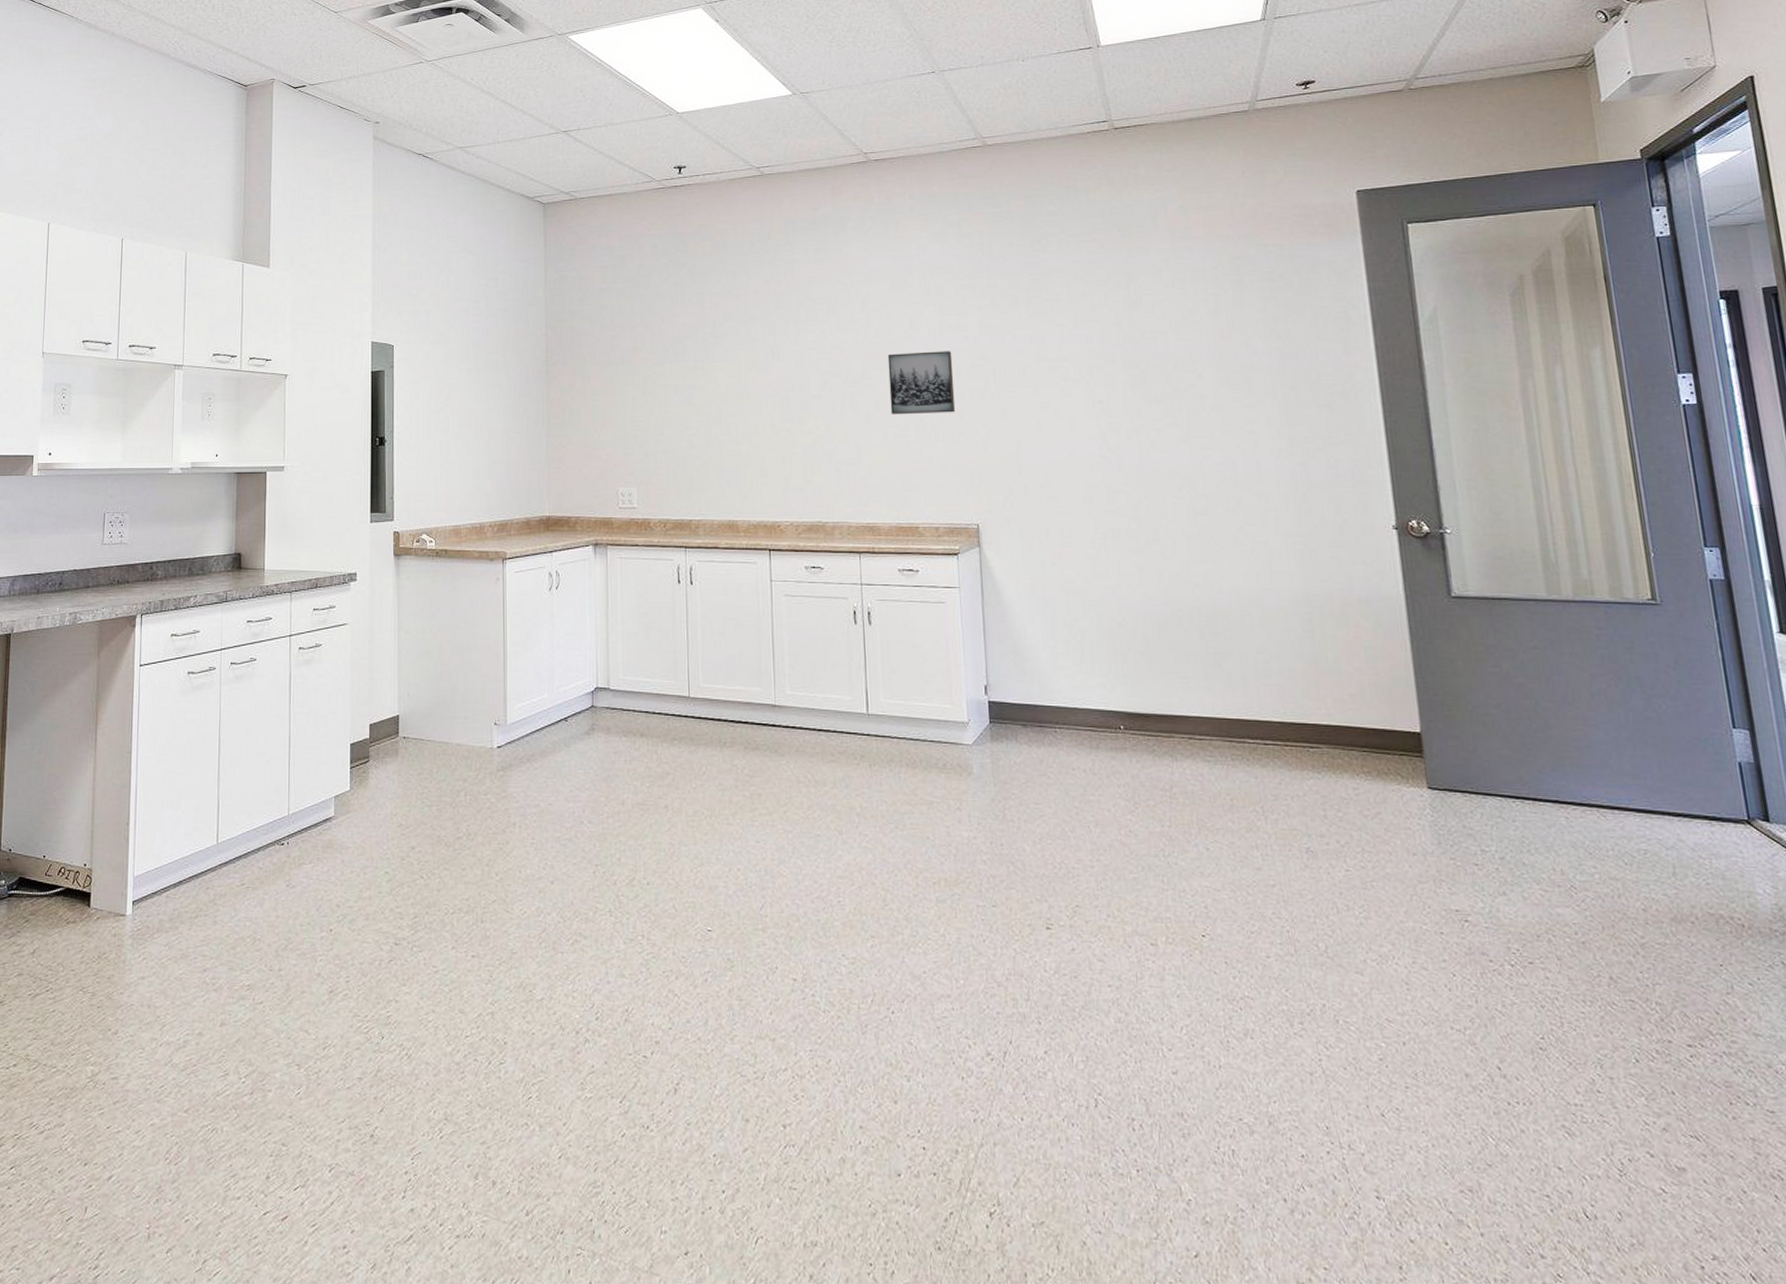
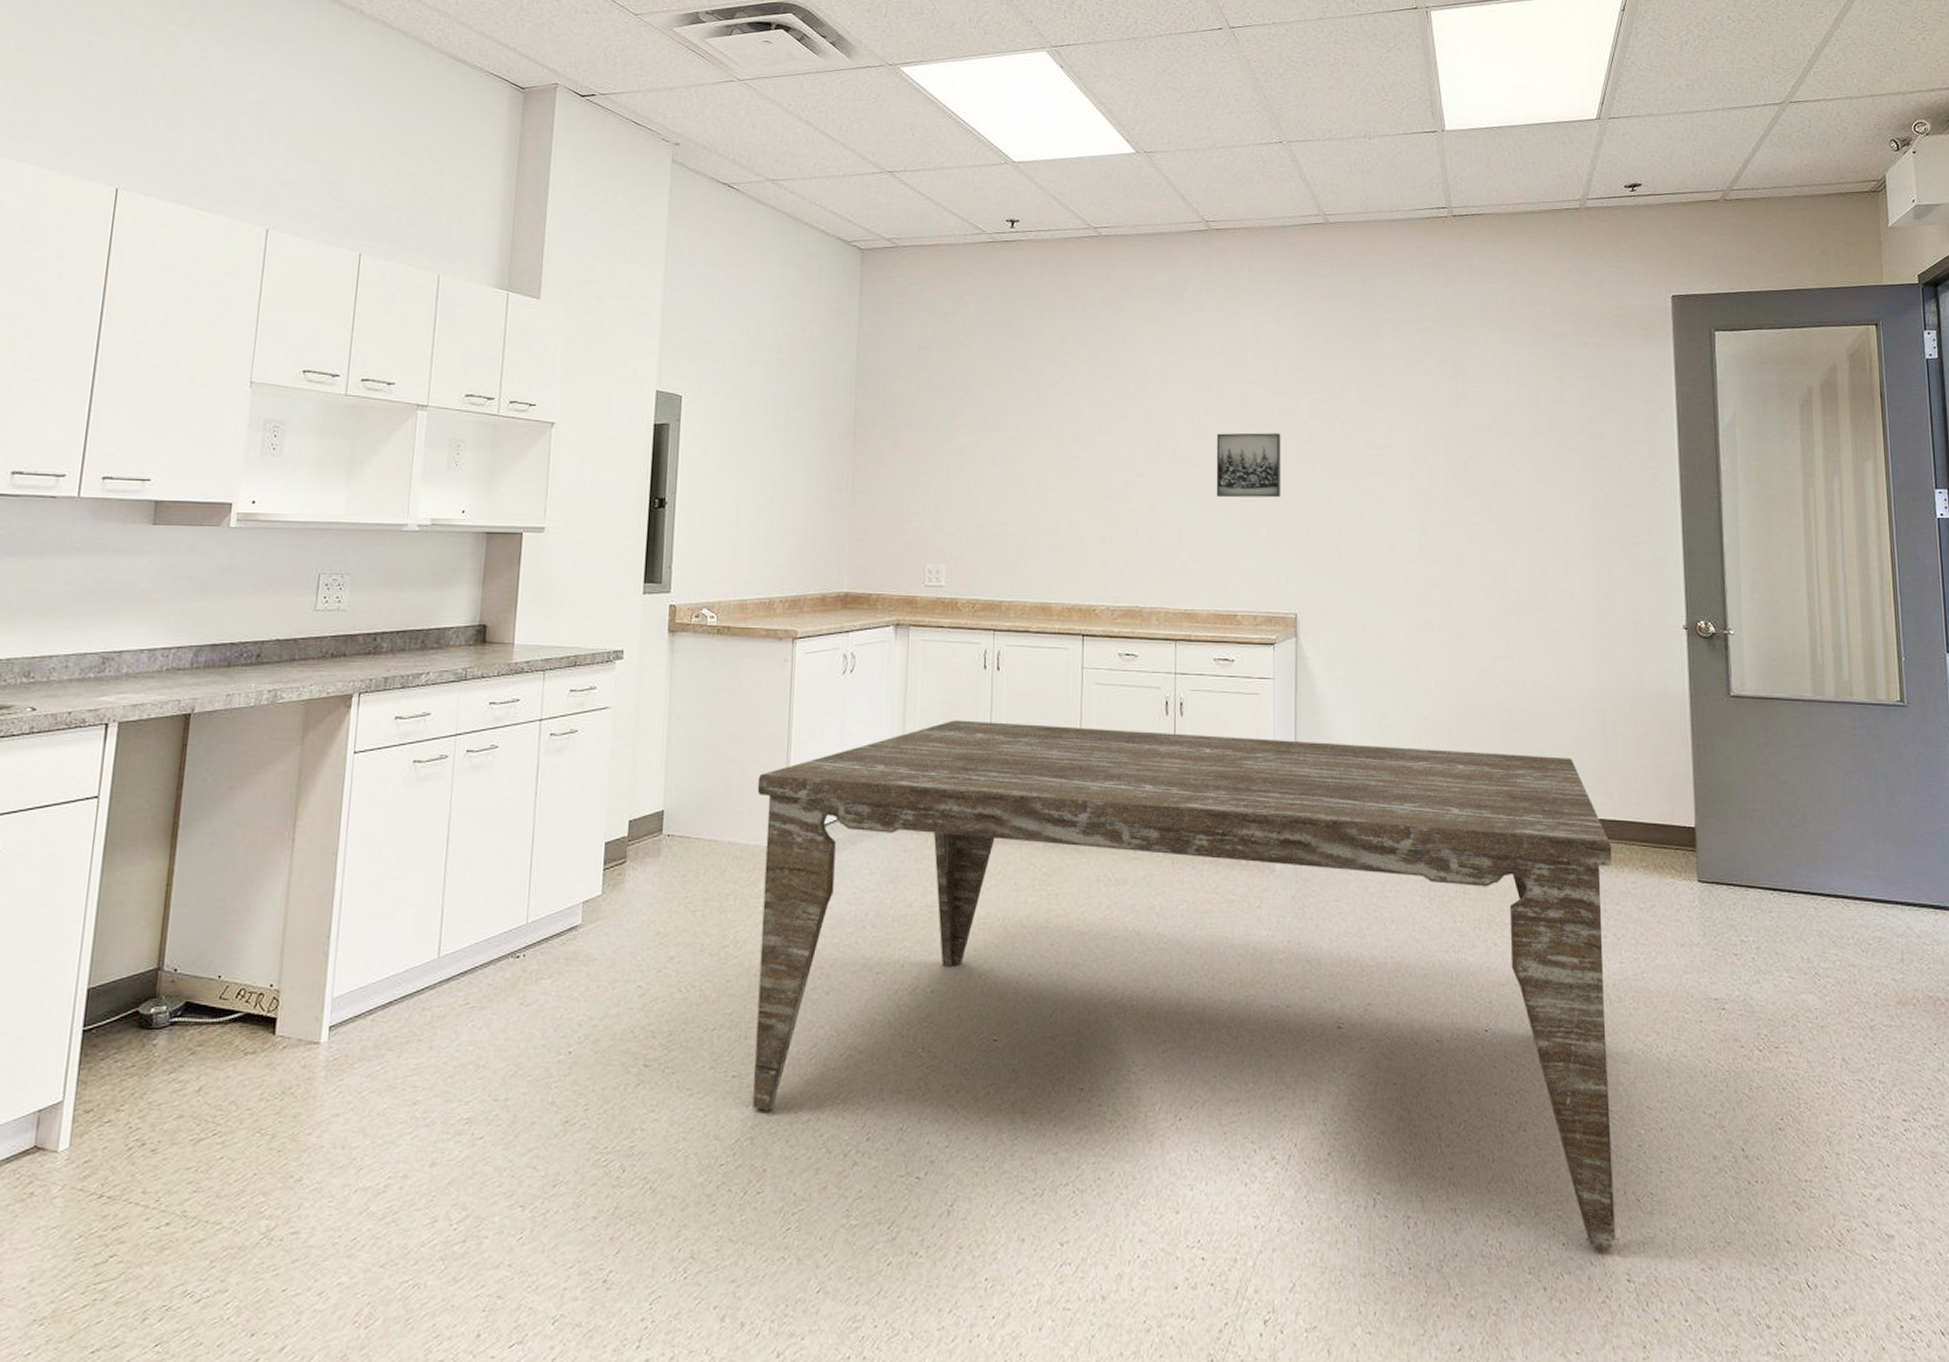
dining table: none [479,631,1361,1163] -> present [753,720,1616,1248]

